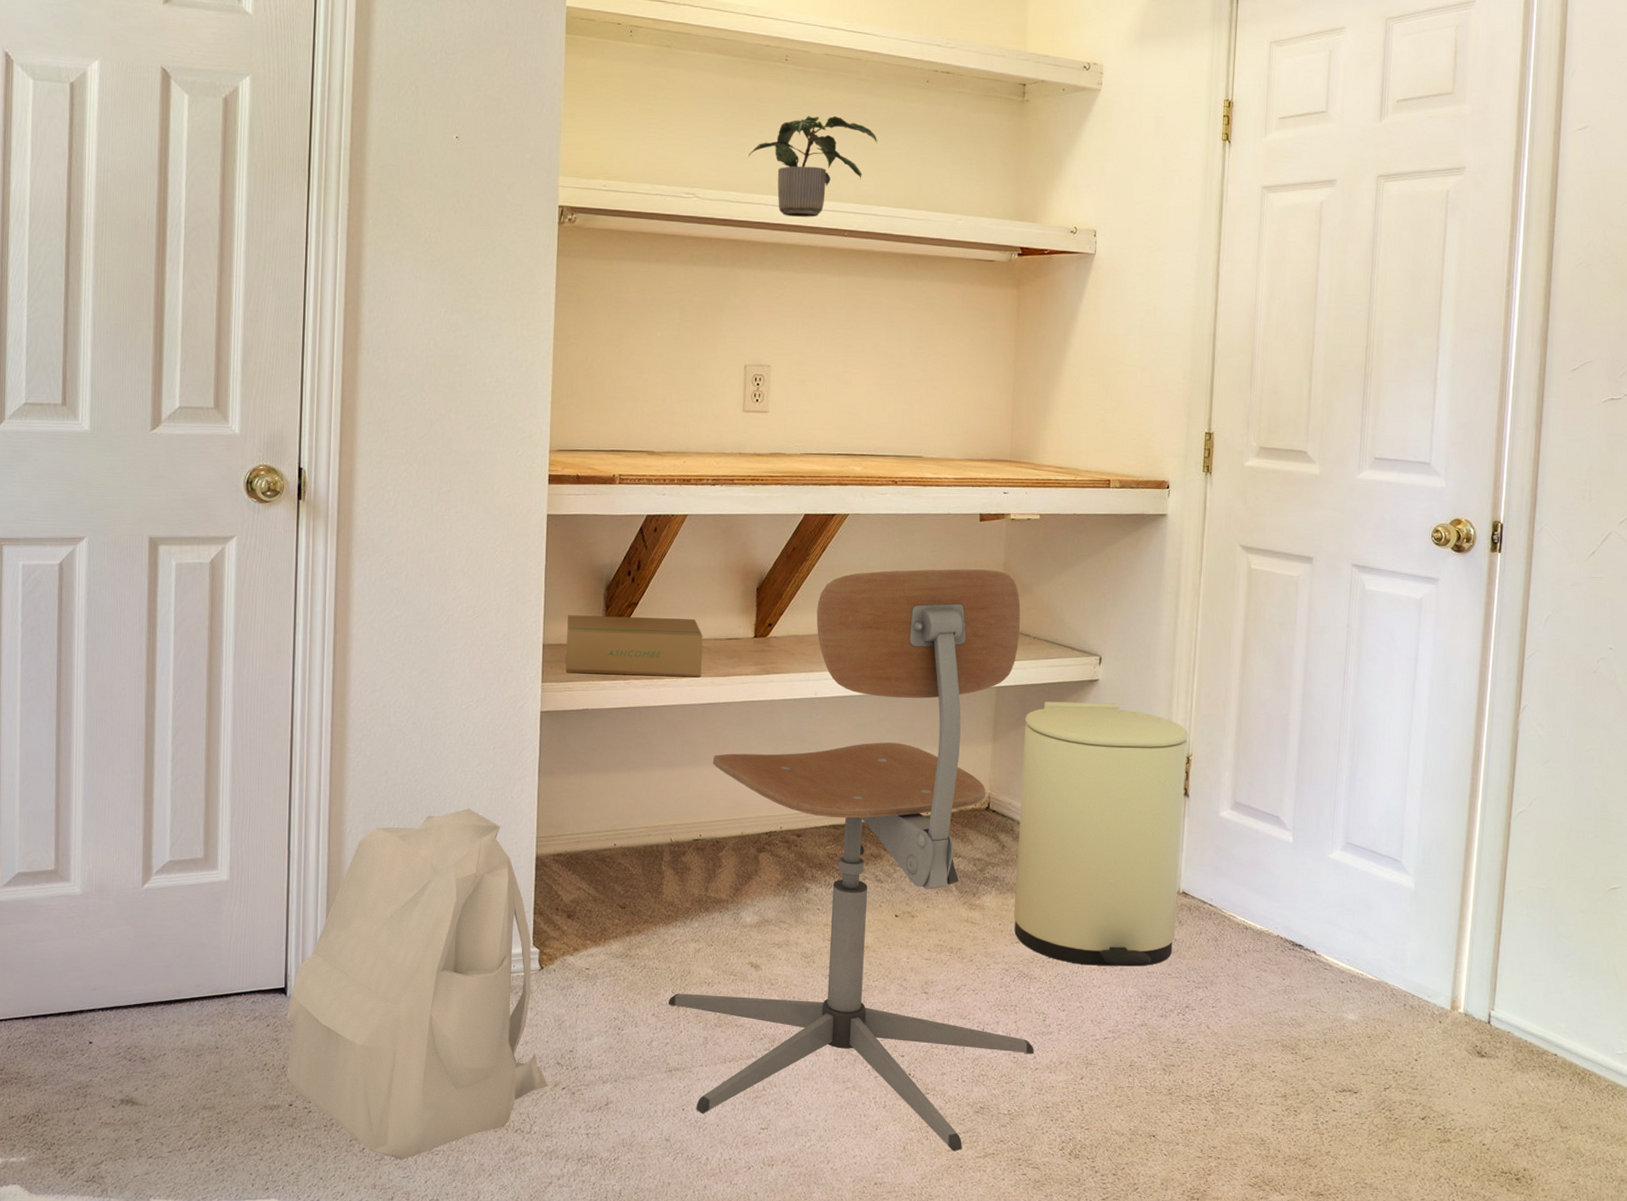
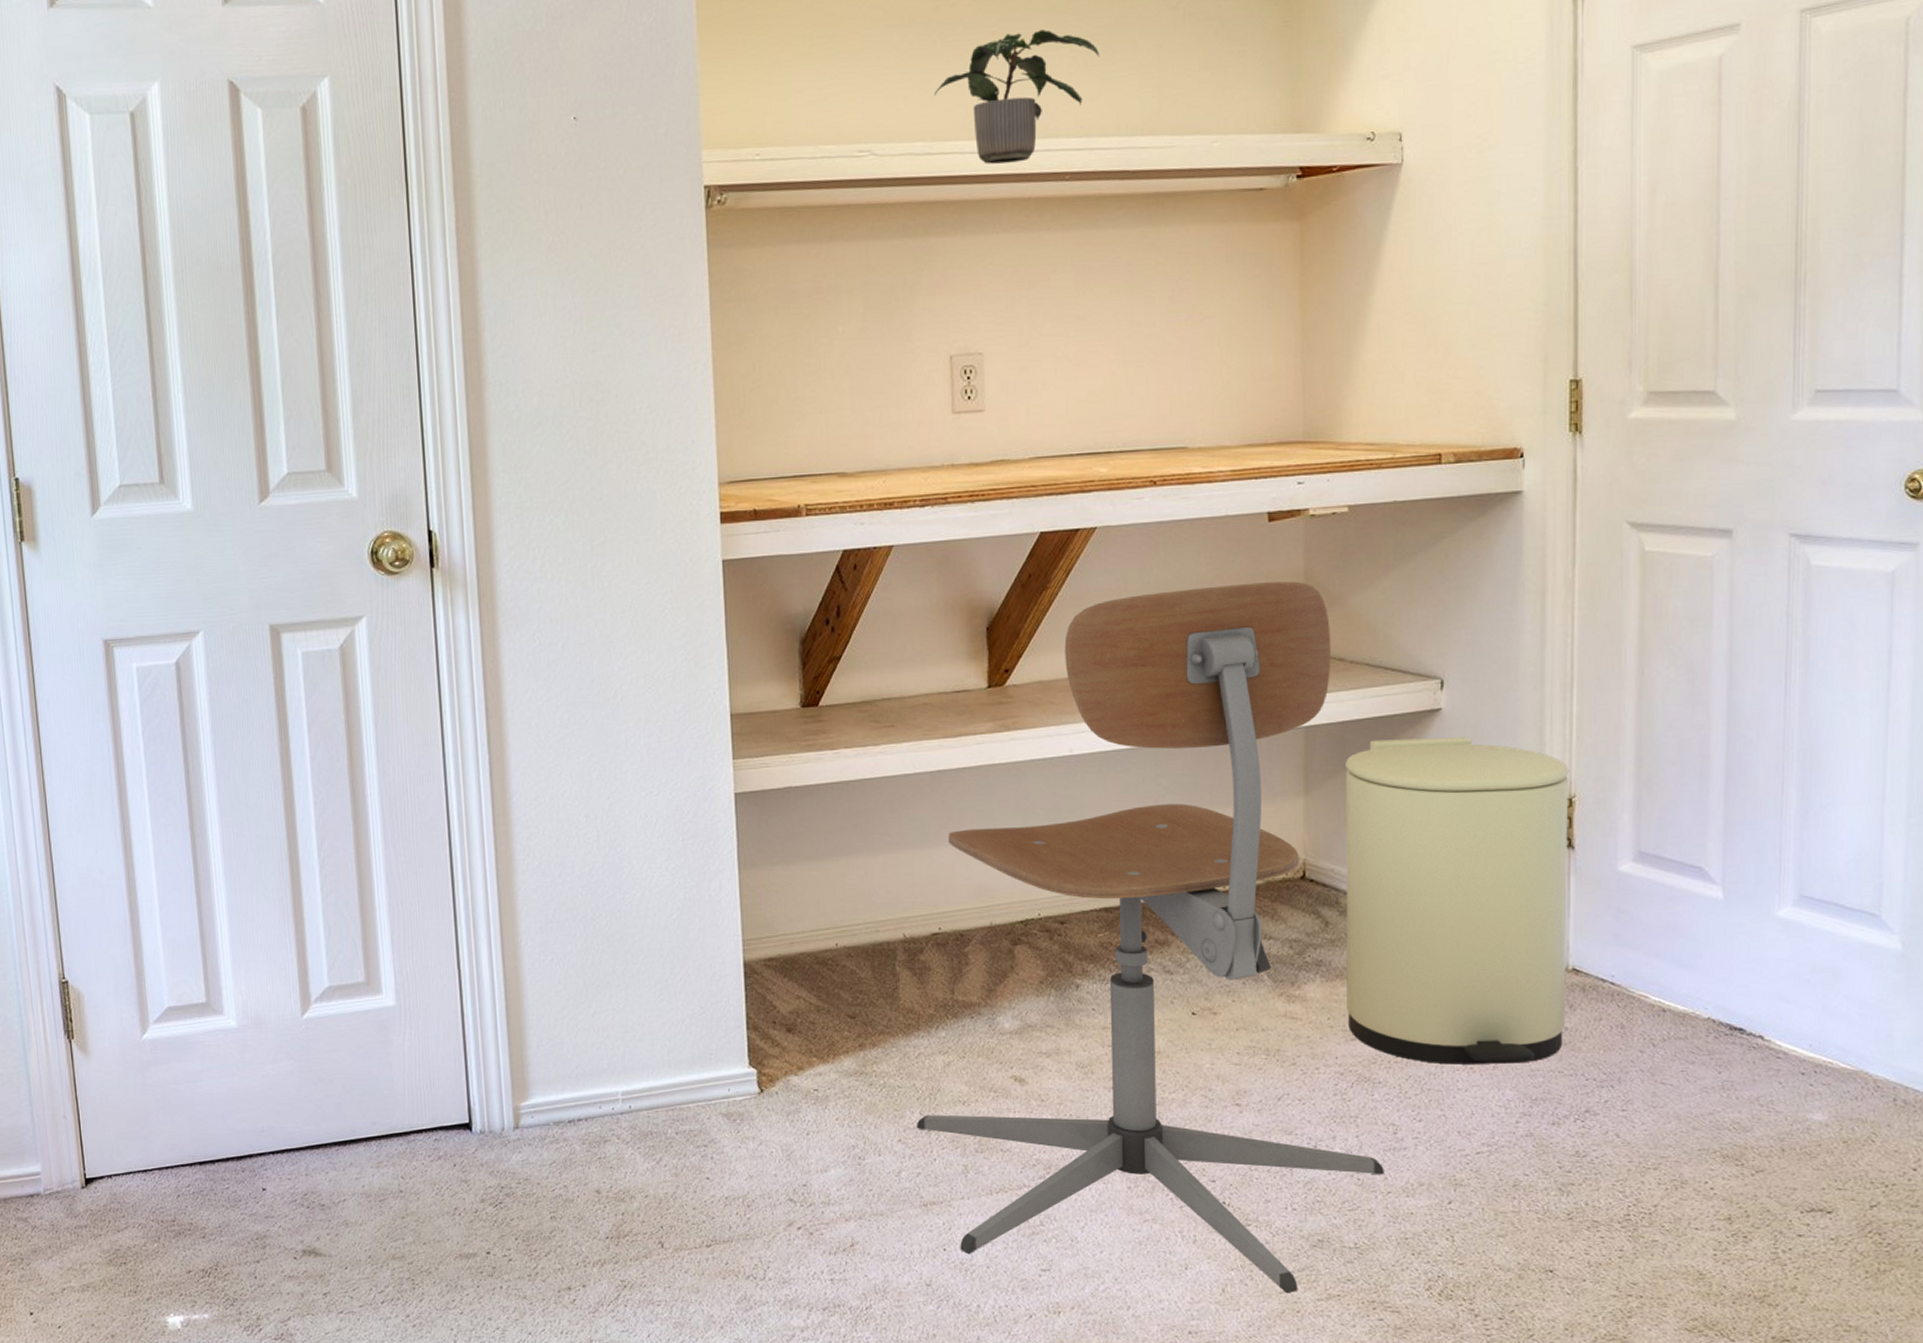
backpack: present [285,808,548,1160] -> none [473,911,780,1312]
box: present [565,615,703,677] -> none [757,671,926,745]

